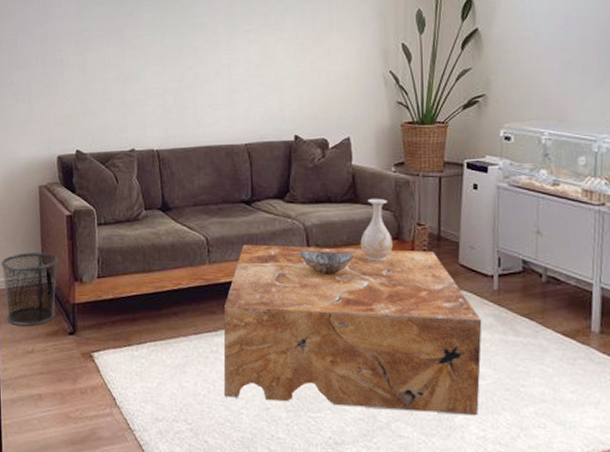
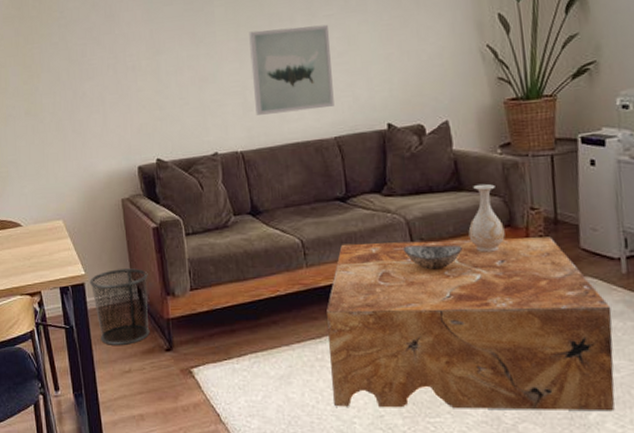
wall art: none [173,38,248,117] -> present [249,24,334,115]

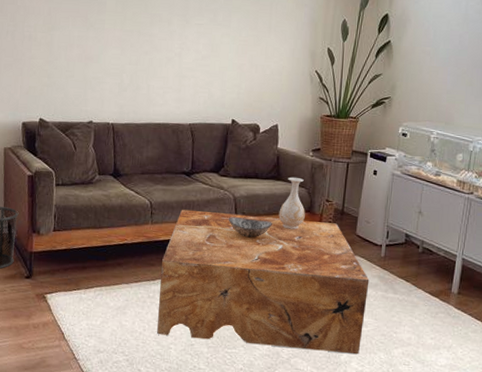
wall art: present [249,24,334,115] -> none [129,25,199,99]

